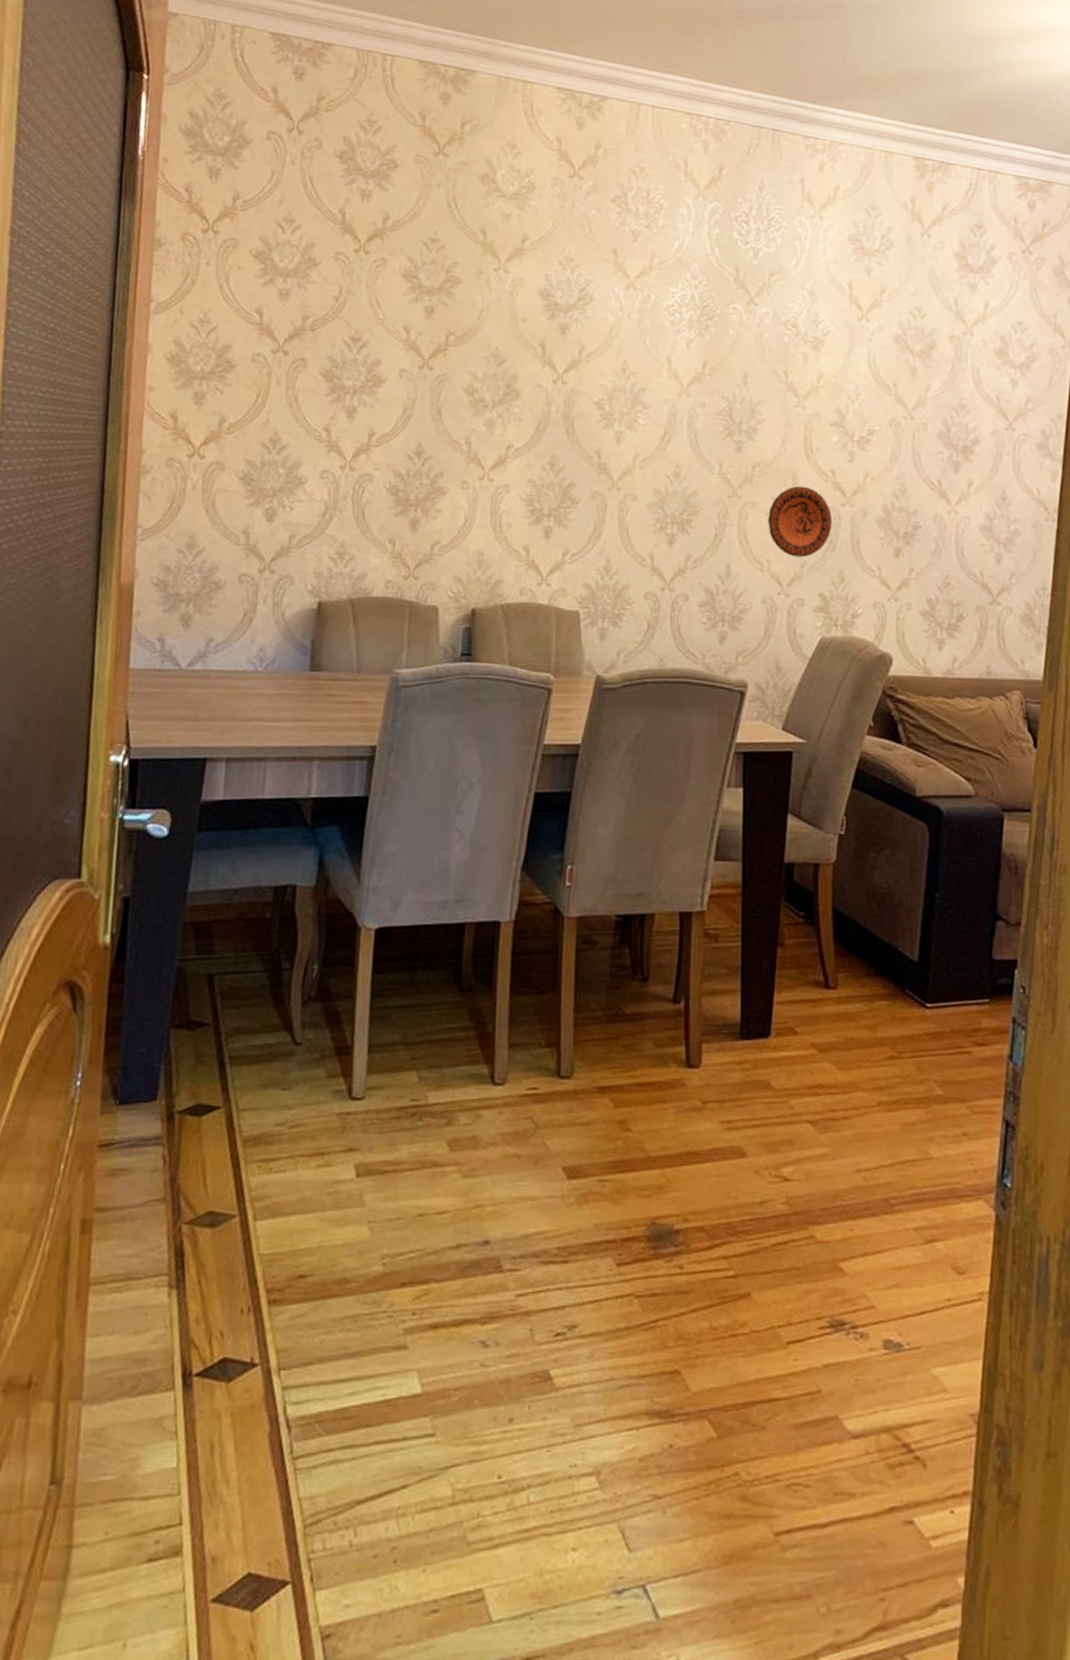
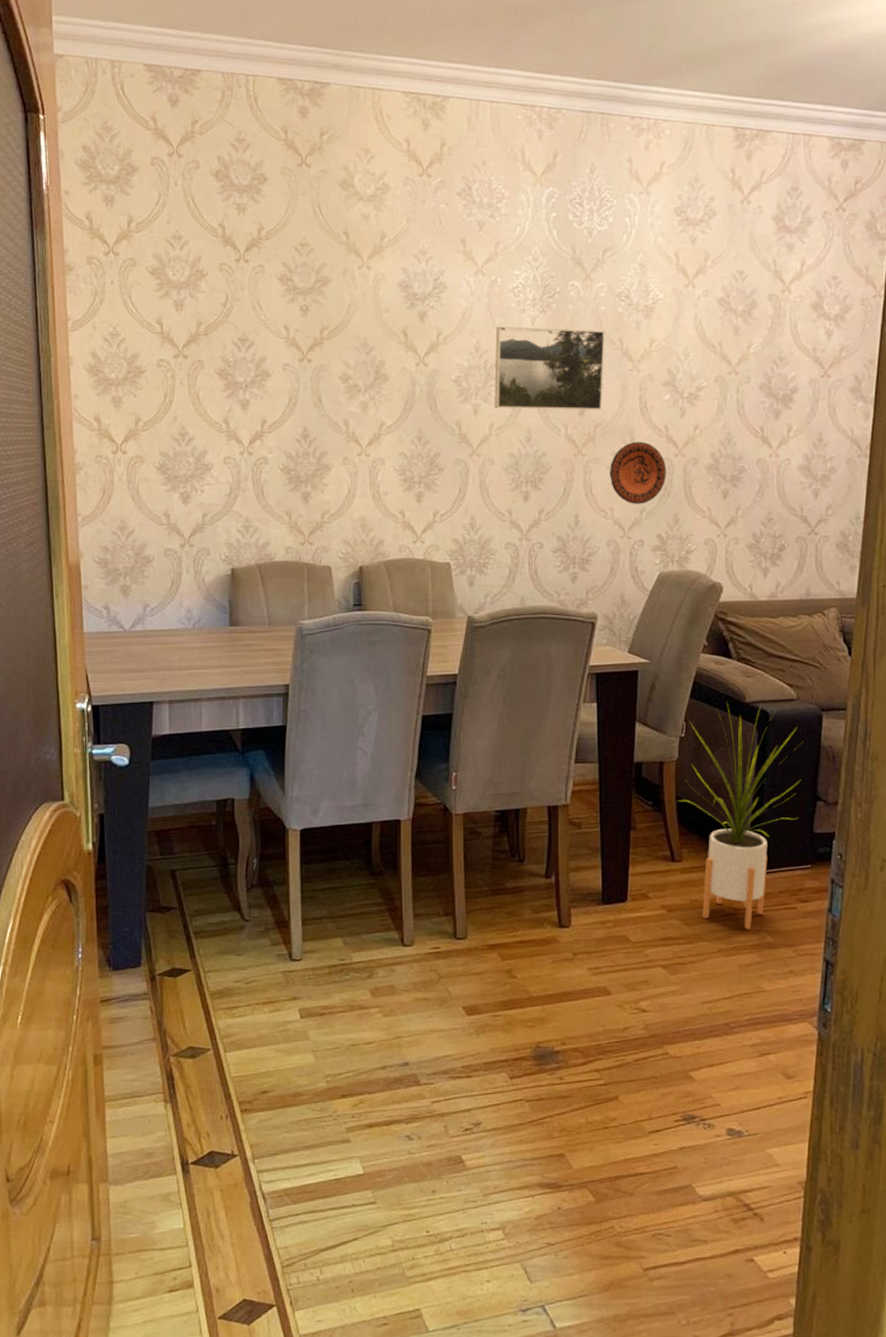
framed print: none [640,347,769,449] -> present [494,327,605,411]
house plant: none [833,794,982,1078] -> present [677,701,804,930]

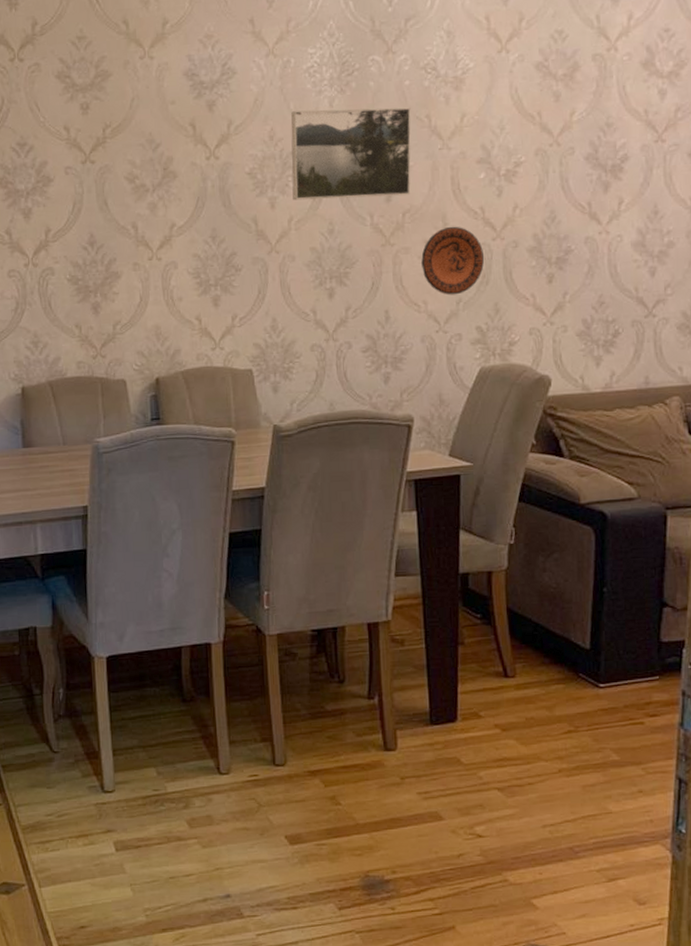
house plant: present [677,701,804,930] -> none [508,503,647,748]

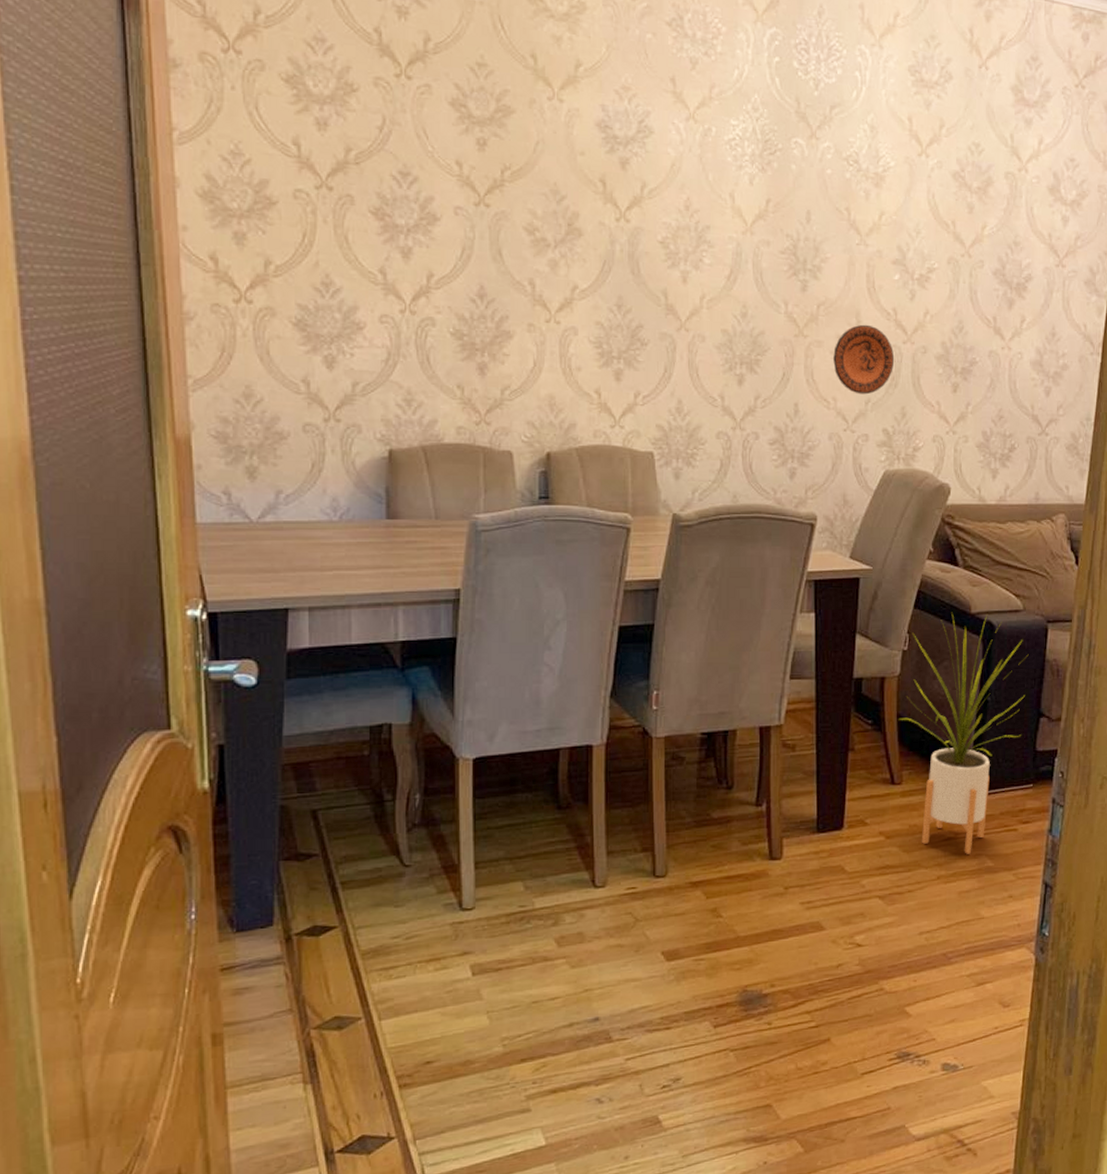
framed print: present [291,107,411,201] -> none [706,183,831,288]
house plant: none [508,503,647,748] -> present [898,612,1029,854]

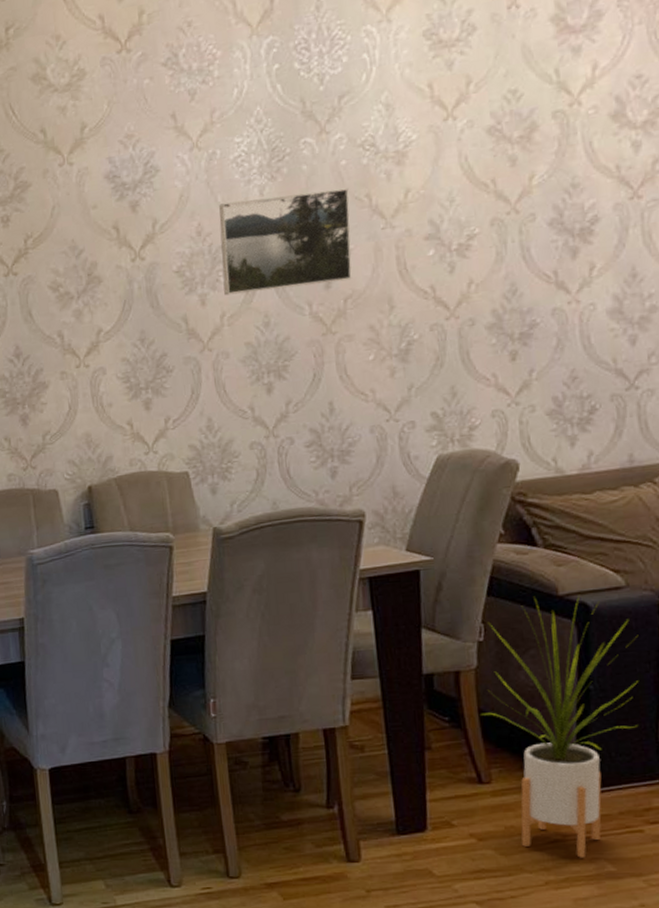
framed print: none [706,183,831,288] -> present [219,187,352,296]
decorative plate: present [833,324,895,395] -> none [366,308,438,382]

